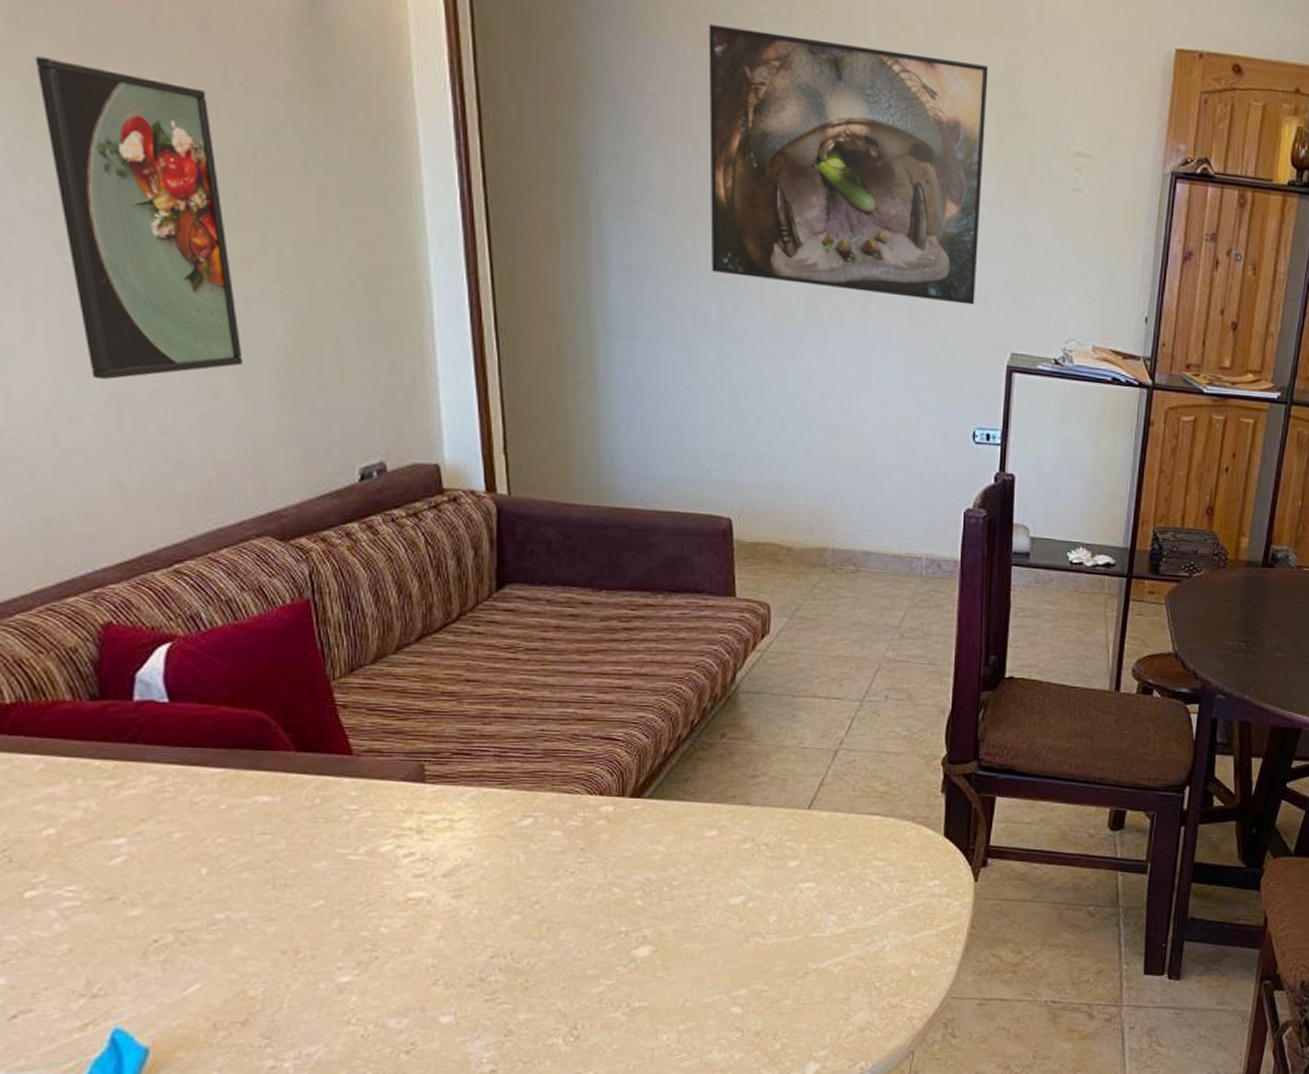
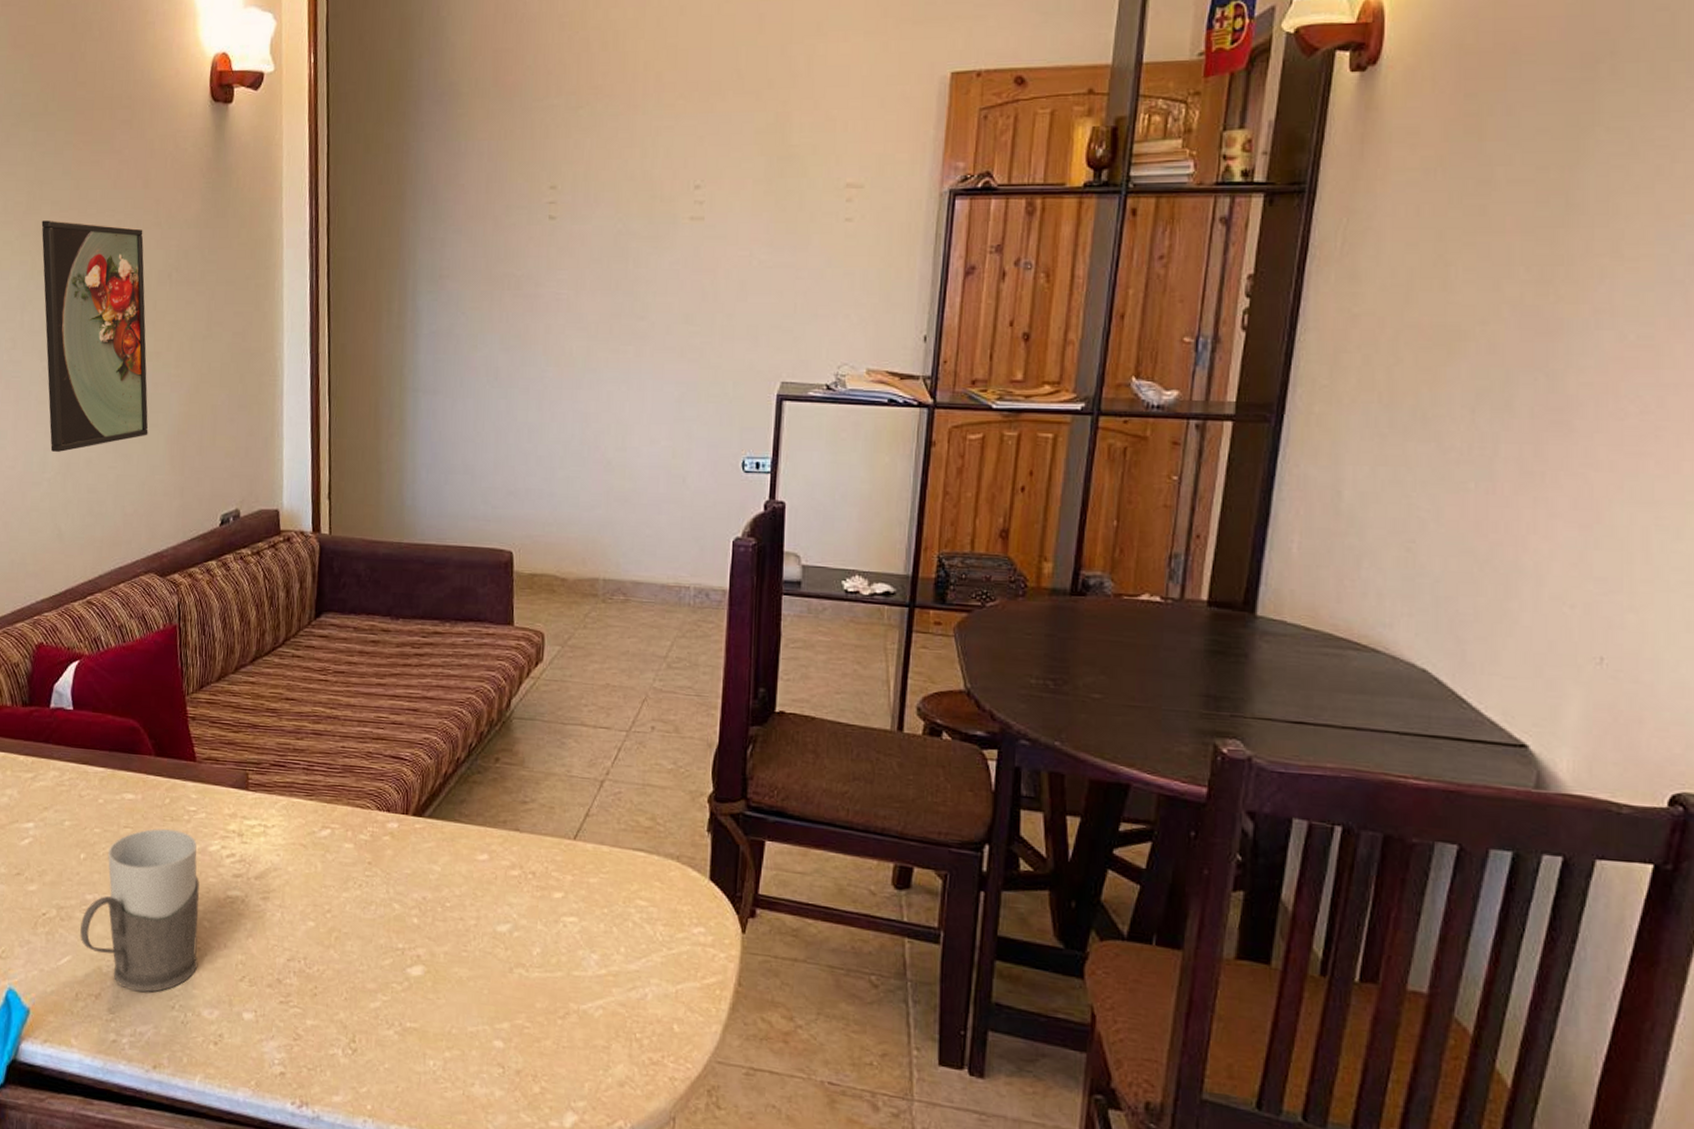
mug: none [211,833,376,1012] -> present [80,828,199,992]
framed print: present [708,24,989,305] -> none [504,118,759,339]

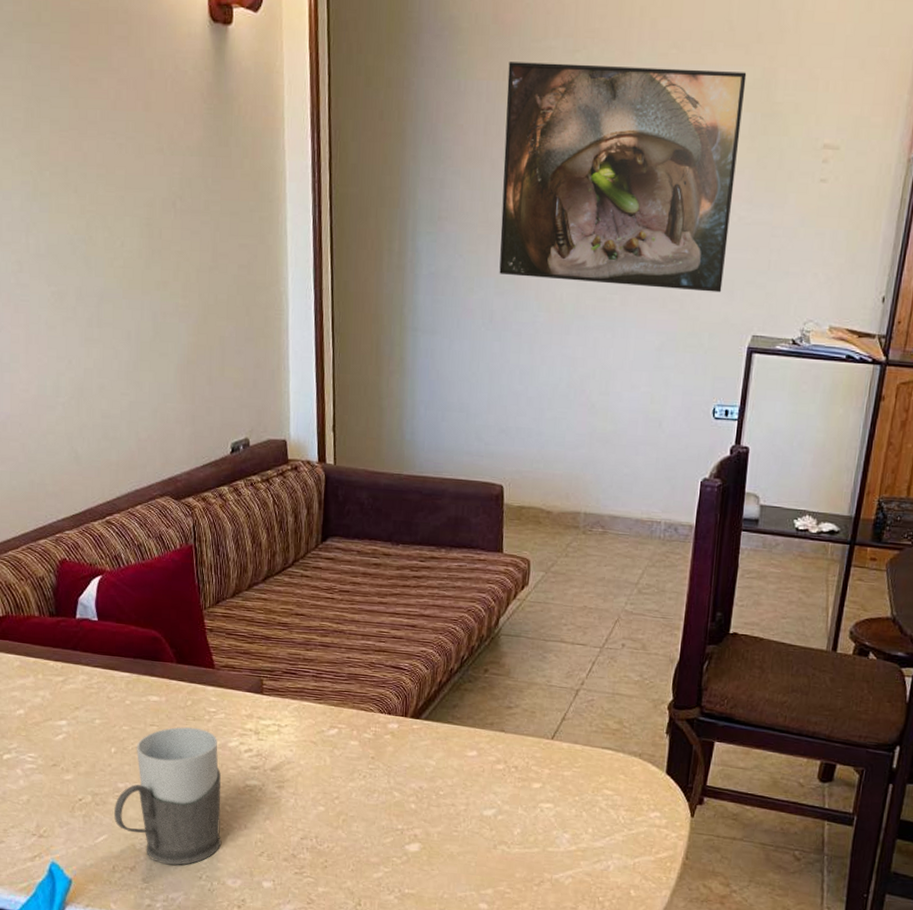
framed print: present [41,220,148,452] -> none [41,140,159,377]
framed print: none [504,118,759,339] -> present [499,62,747,293]

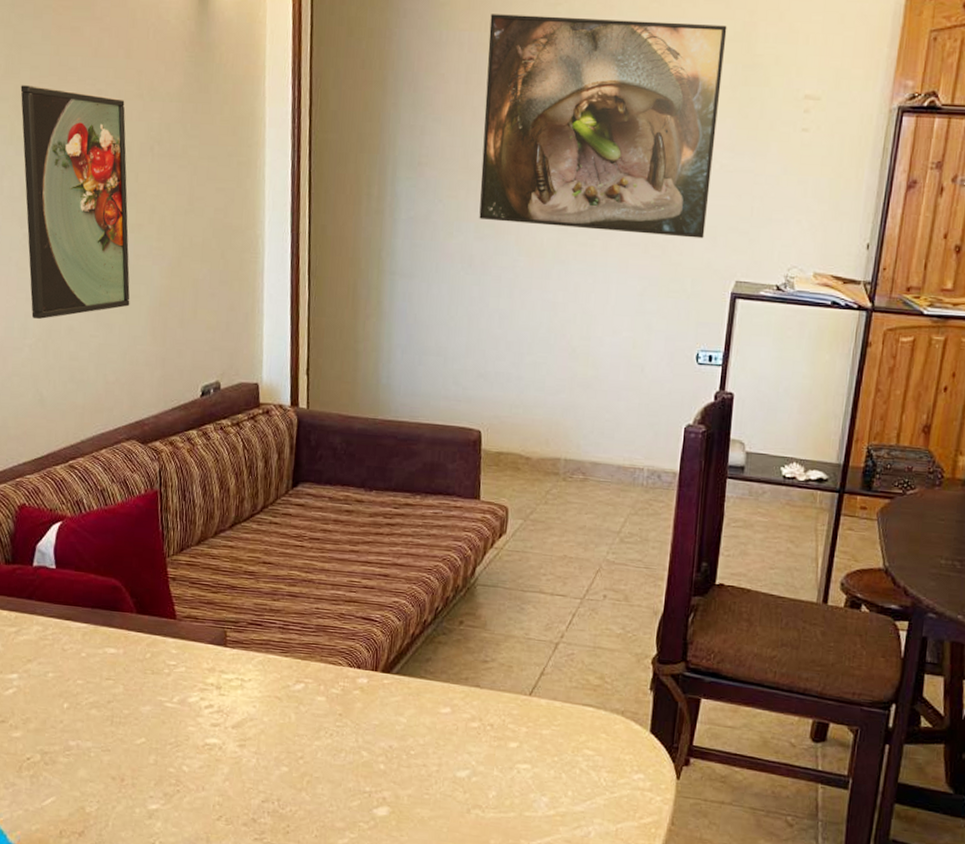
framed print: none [41,140,159,377] -> present [20,85,130,319]
mug: present [114,727,221,865] -> none [64,681,179,830]

